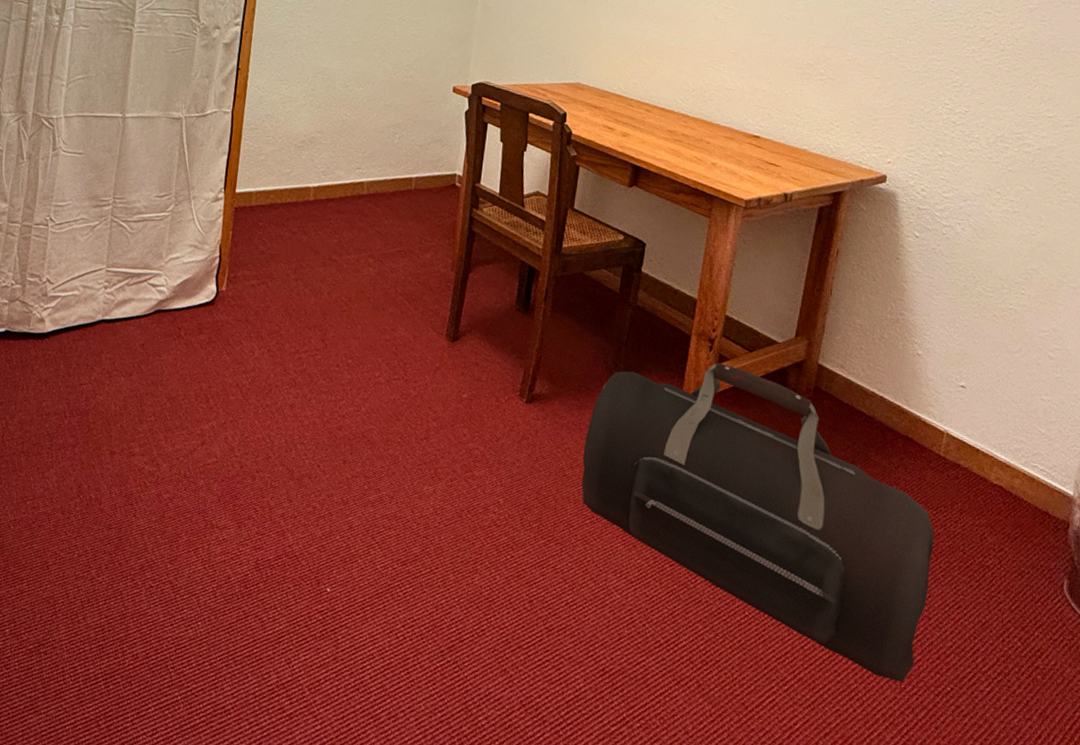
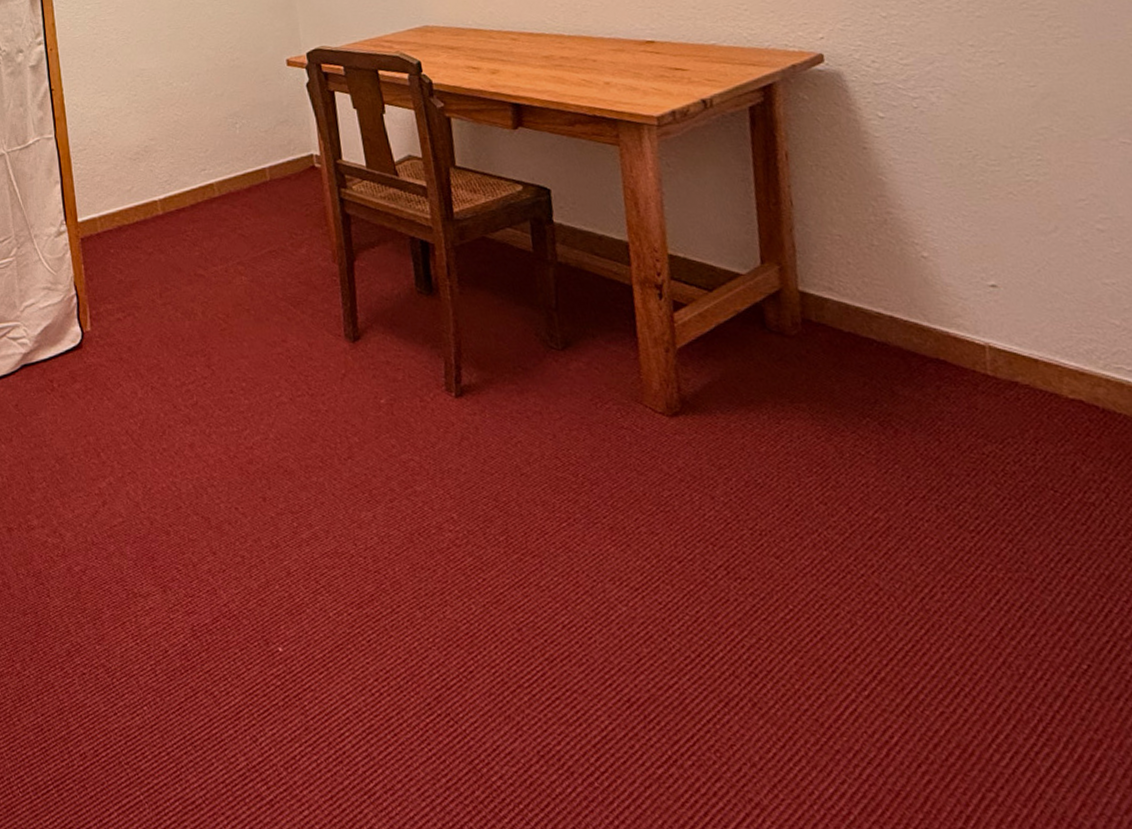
duffel bag: present [581,362,935,683] -> none [535,310,1029,667]

